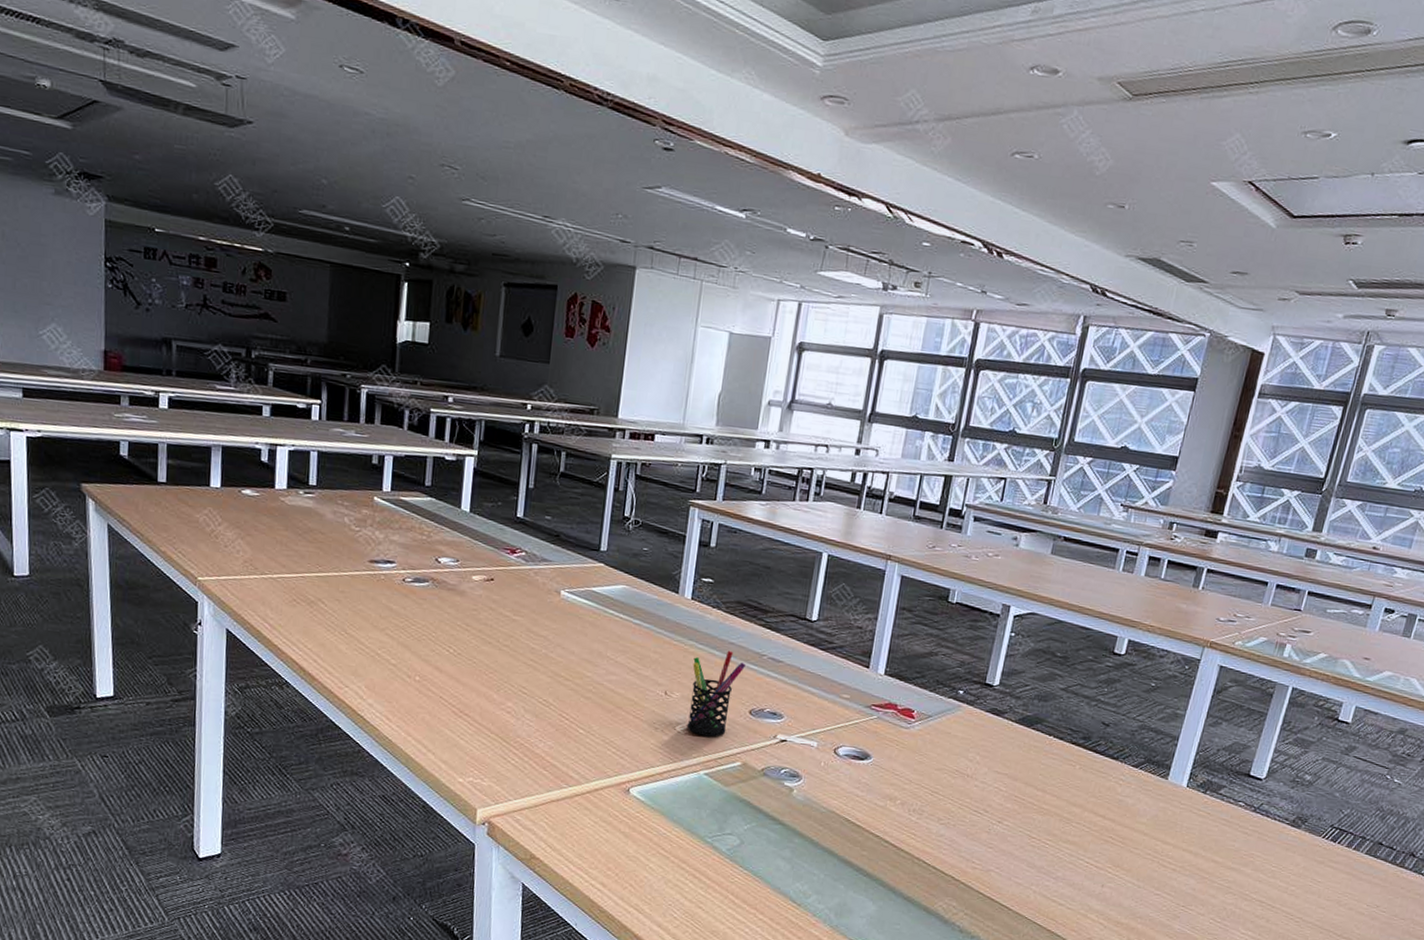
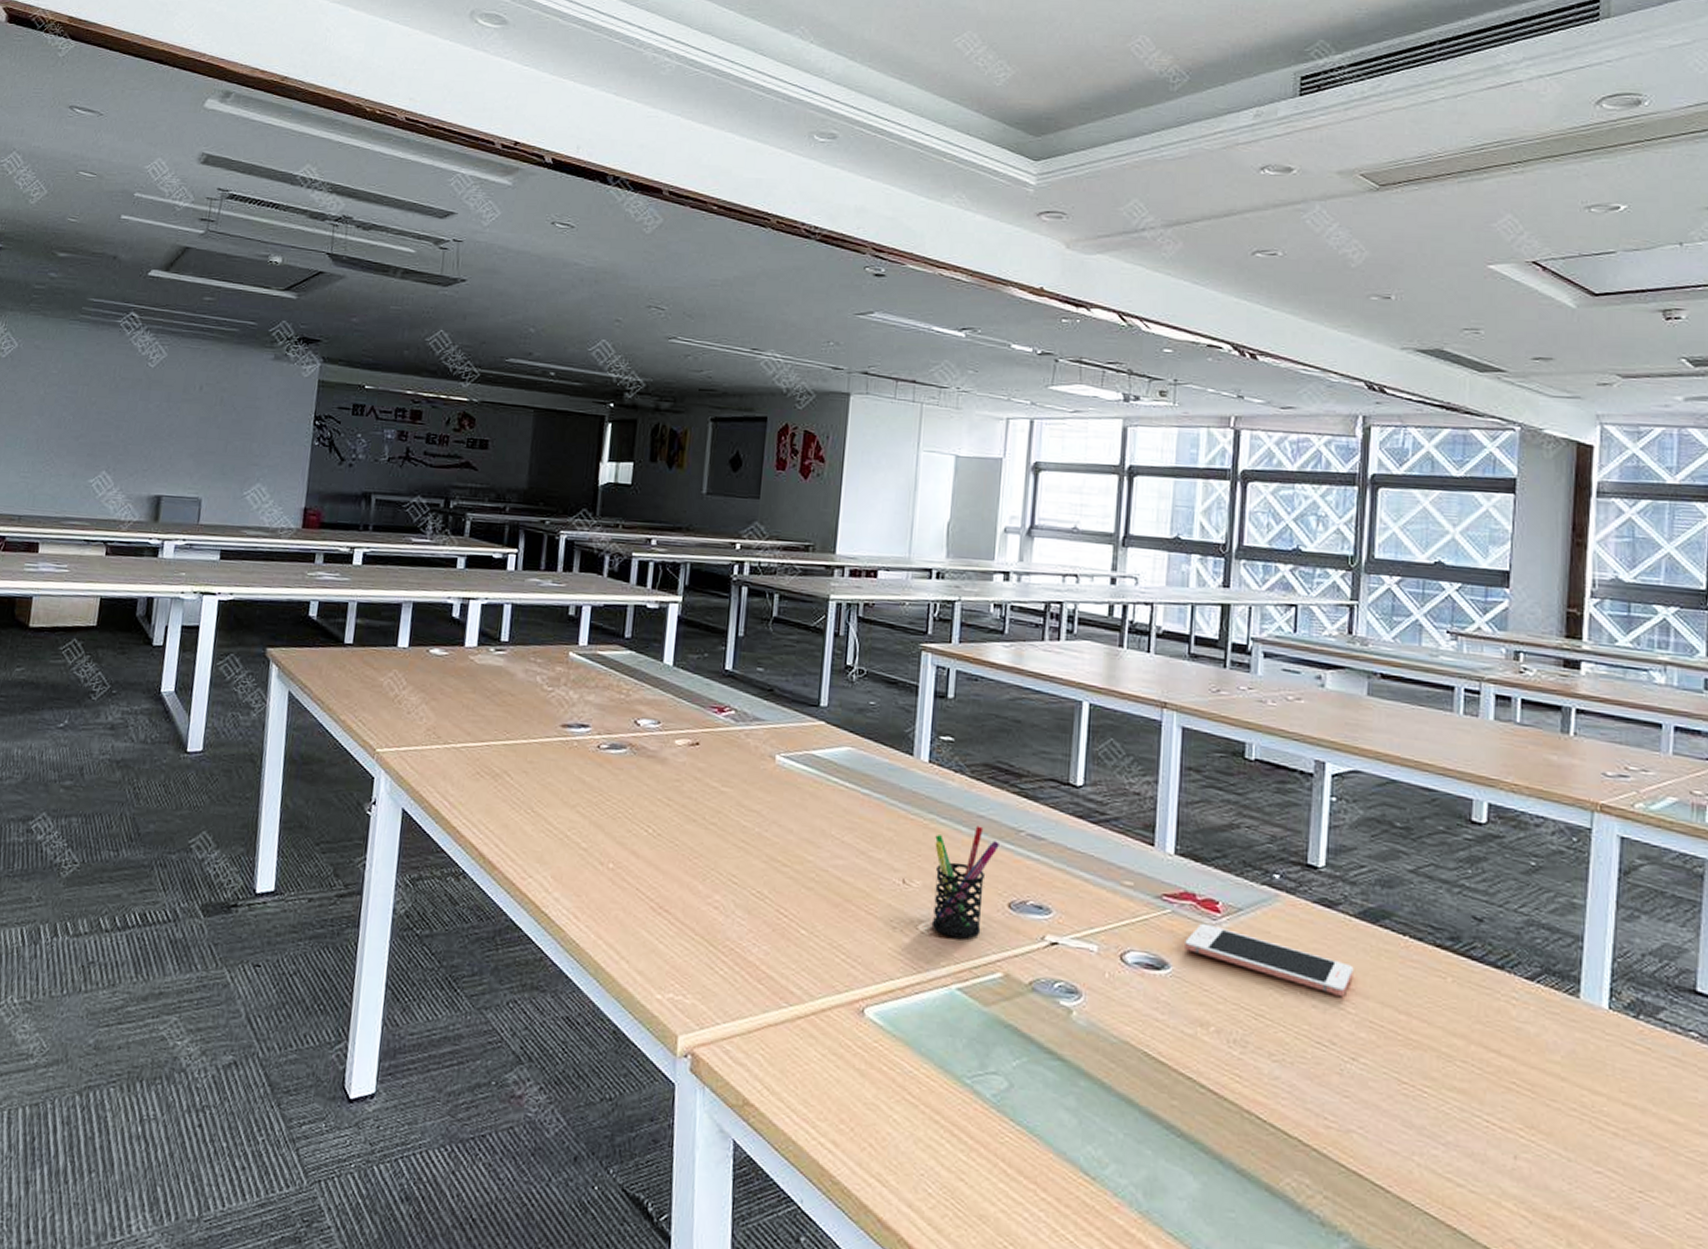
cell phone: none [884,726,1009,779] -> present [1185,923,1354,996]

